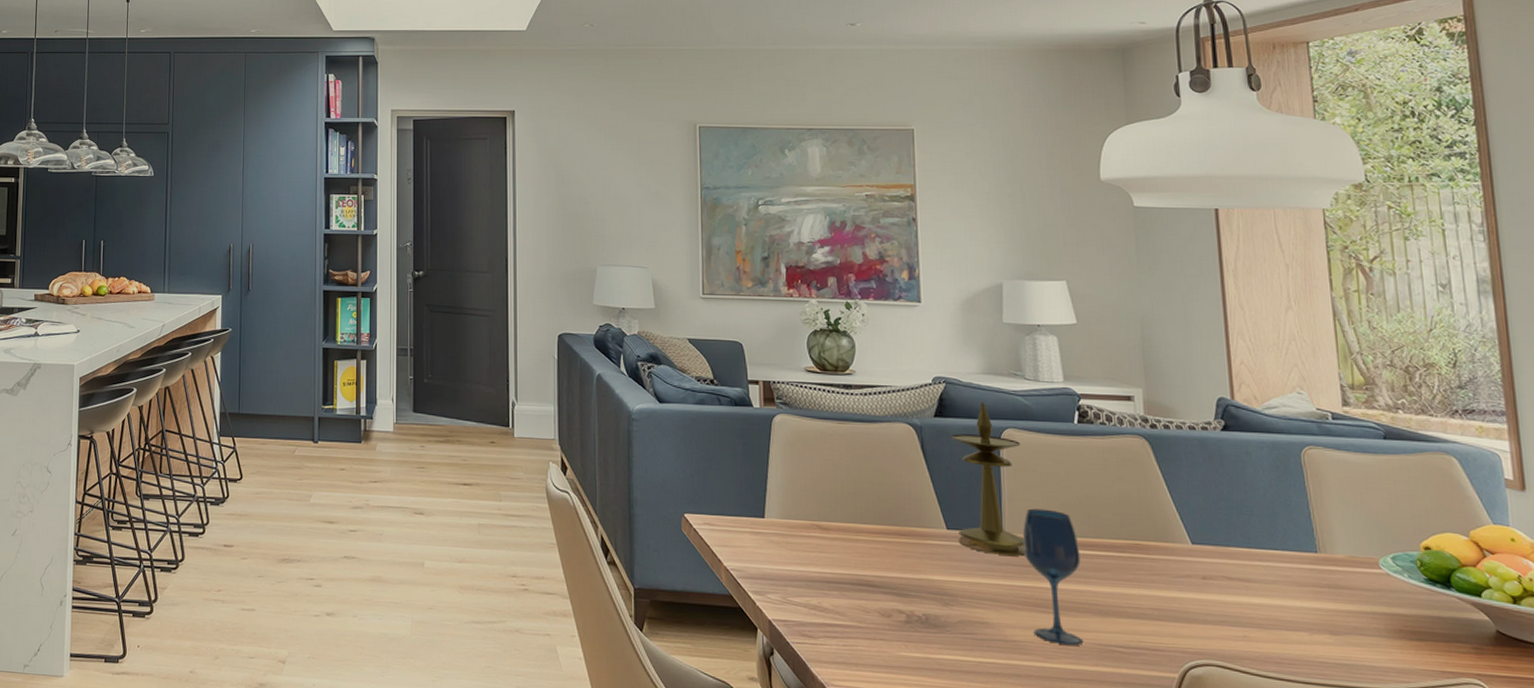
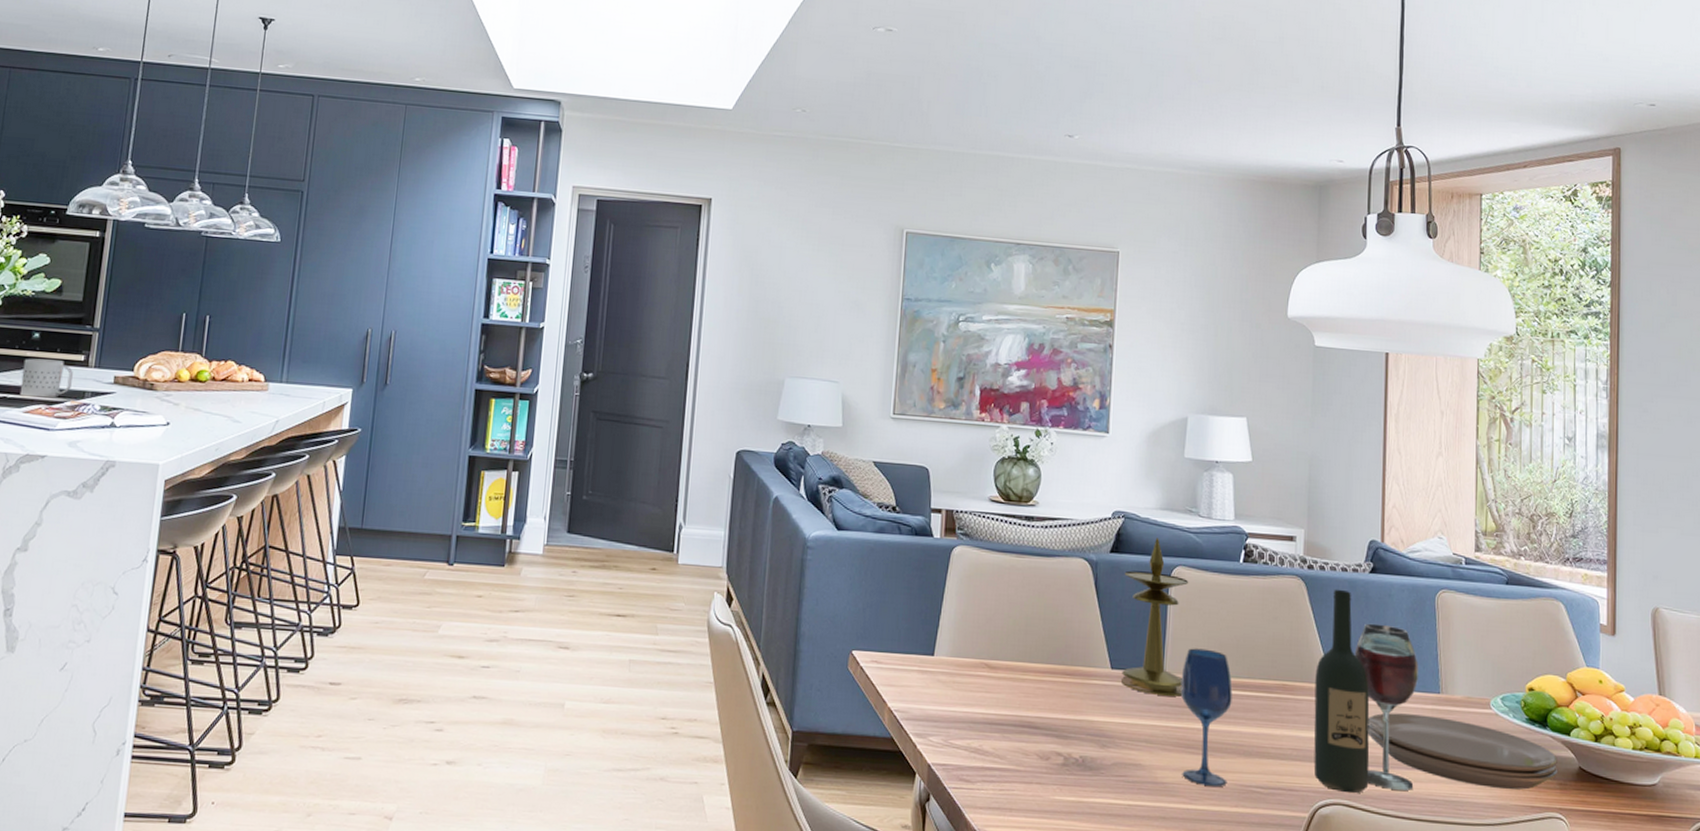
wine bottle: none [1170,447,1245,655] -> present [1313,589,1370,794]
wineglass: none [1213,481,1297,652] -> present [1354,623,1418,790]
plate: none [1236,572,1471,654] -> present [1368,713,1559,790]

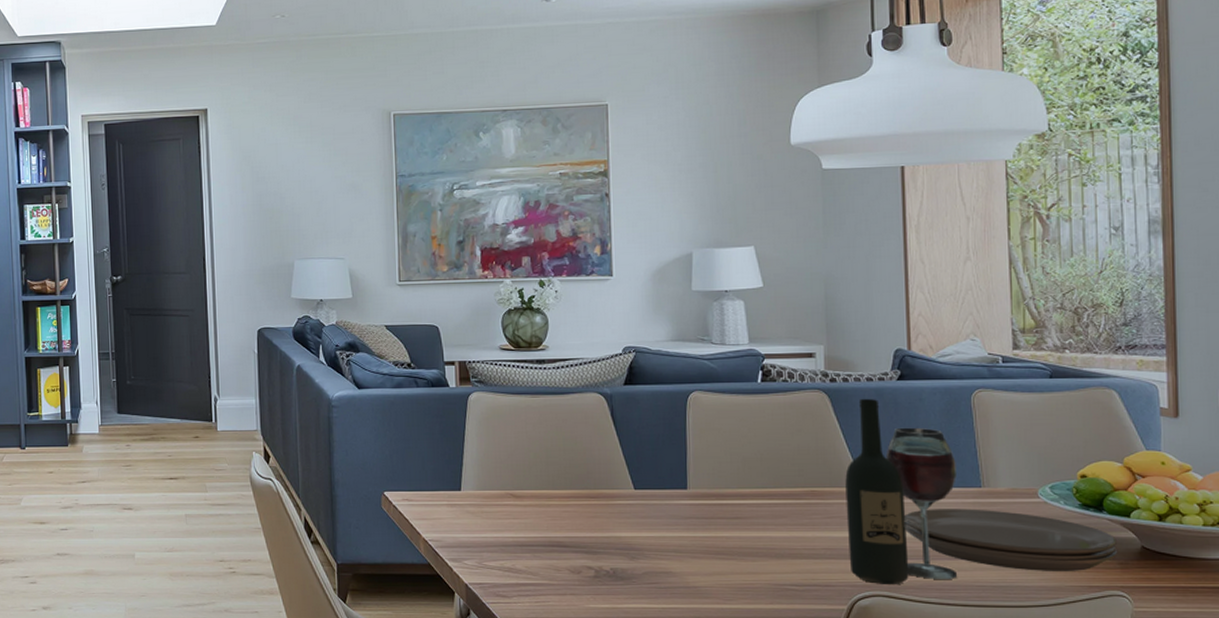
candlestick: present [1121,538,1189,697] -> none [640,367,709,509]
wineglass: present [1180,648,1233,787] -> none [705,464,761,587]

